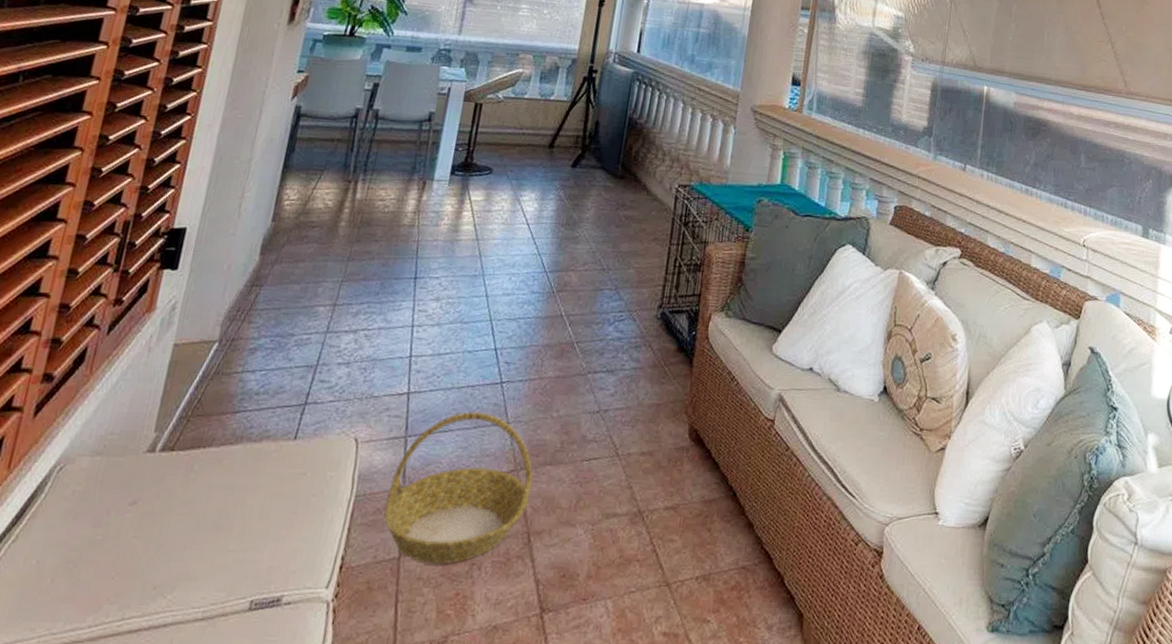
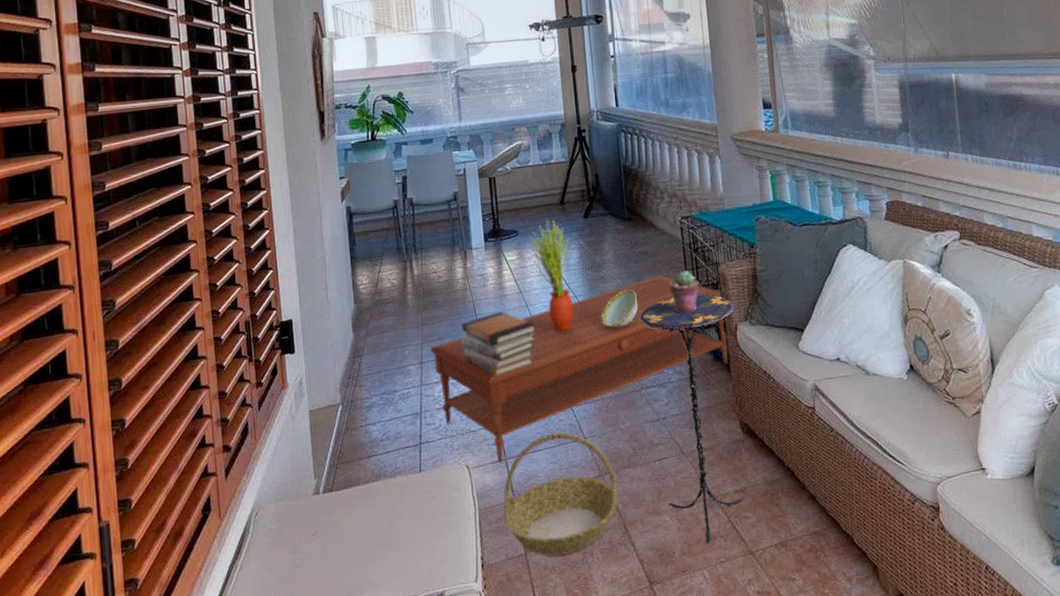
coffee table: none [345,245,711,440] -> present [430,275,731,463]
book stack: none [389,257,485,334] -> present [461,311,537,376]
potted plant: none [502,162,548,292] -> present [530,220,574,332]
decorative bowl: none [562,255,609,298] -> present [601,289,638,328]
side table: none [585,271,712,567] -> present [639,294,746,543]
potted succulent: none [647,245,681,293] -> present [669,271,700,314]

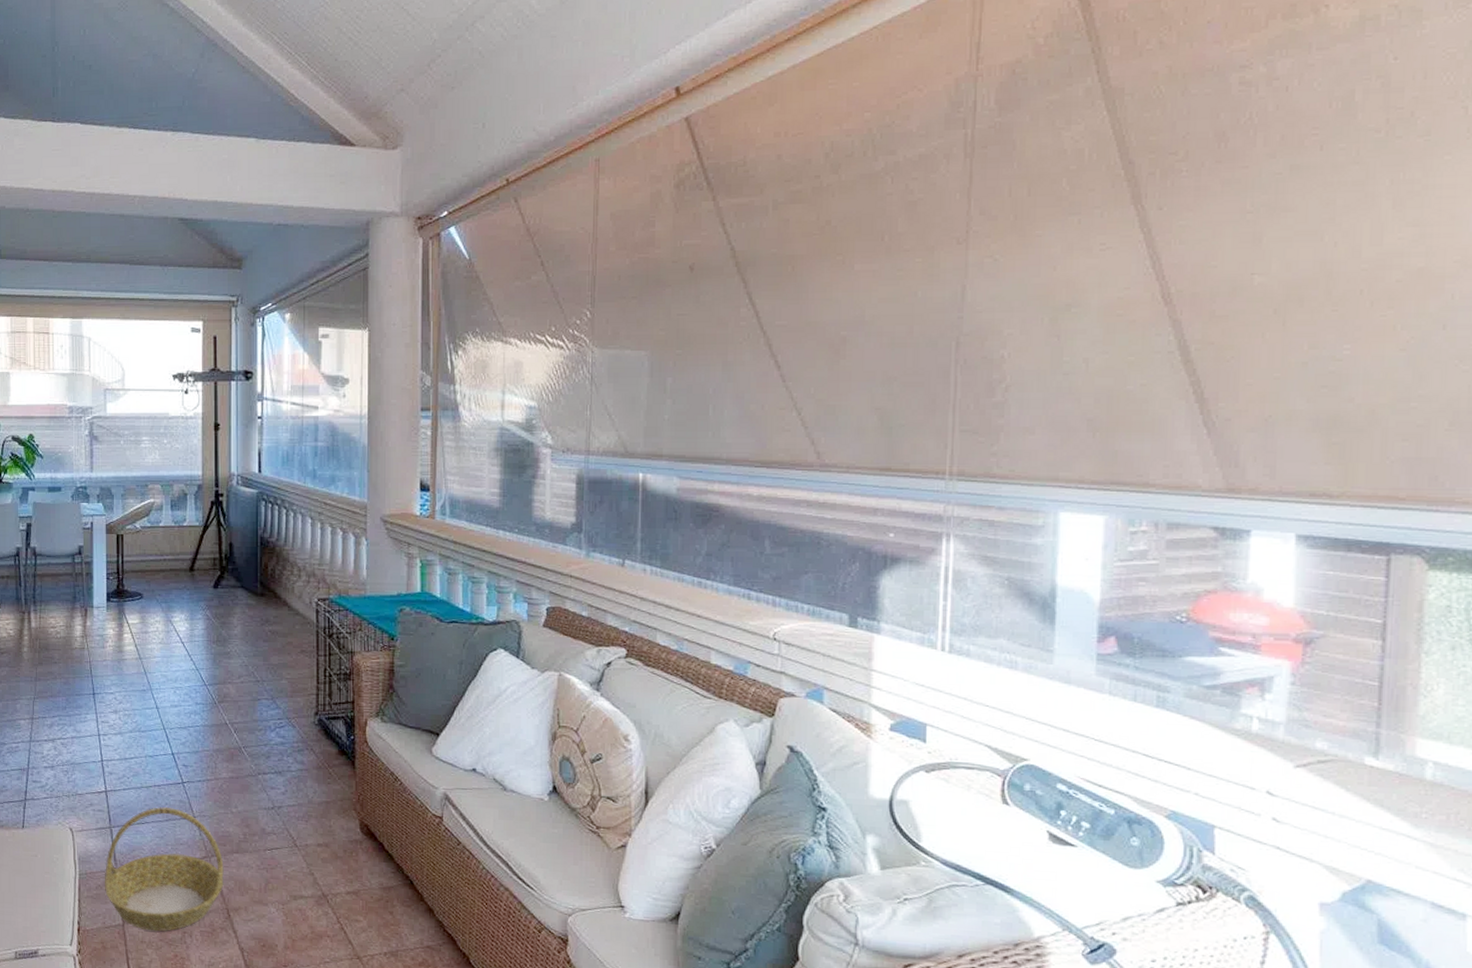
coffee table: present [430,275,731,463] -> none [42,658,362,830]
book stack: present [461,311,537,376] -> none [74,675,153,742]
potted plant: present [530,220,574,332] -> none [154,586,195,704]
decorative bowl: present [601,289,638,328] -> none [222,668,263,708]
side table: present [639,294,746,543] -> none [263,682,365,941]
potted succulent: present [669,271,700,314] -> none [298,656,331,701]

